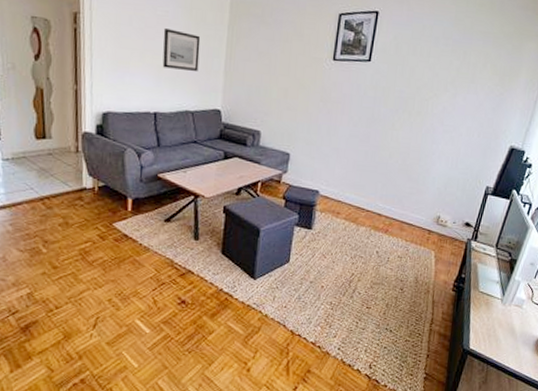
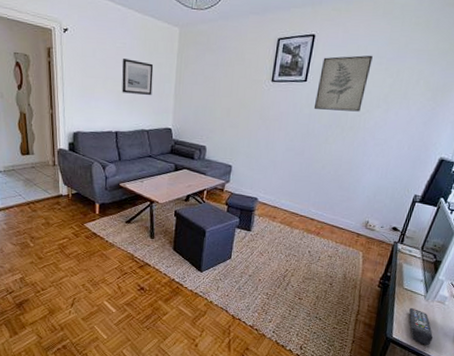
wall art: none [378,35,439,96] -> present [313,55,373,112]
remote control: none [486,313,512,357] -> present [409,307,433,346]

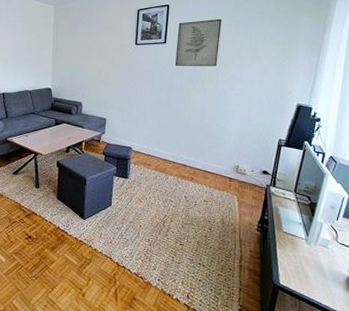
wall art: present [122,59,154,95] -> none [7,33,34,61]
remote control: present [409,307,433,346] -> none [293,252,323,293]

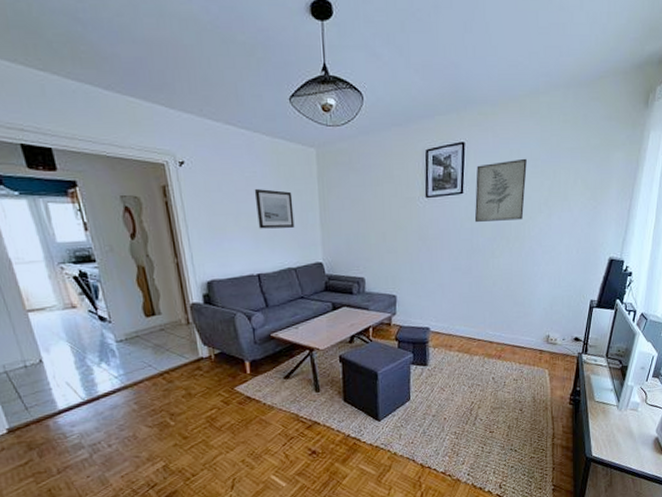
wall art: none [7,33,34,61] -> present [254,189,295,229]

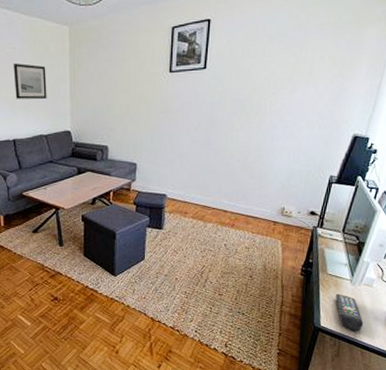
wall art: present [474,158,527,222] -> none [216,34,273,96]
remote control: none [605,420,633,459] -> present [336,293,364,332]

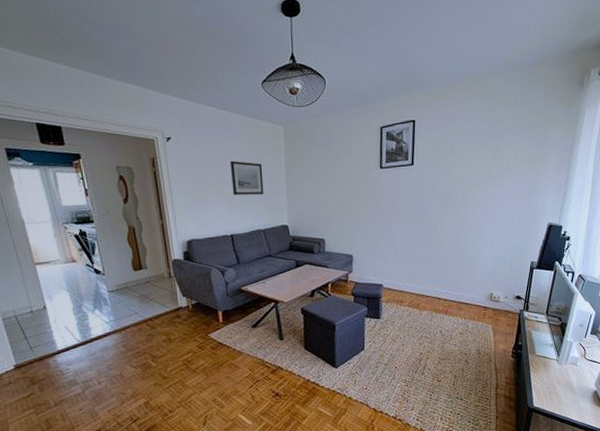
remote control: present [336,293,364,332] -> none [545,373,572,410]

